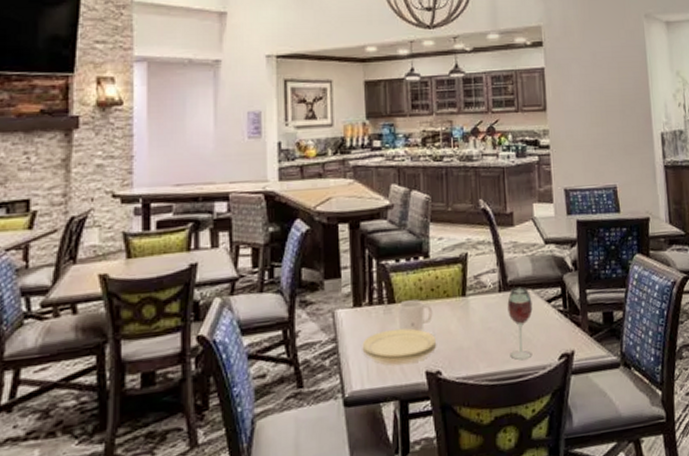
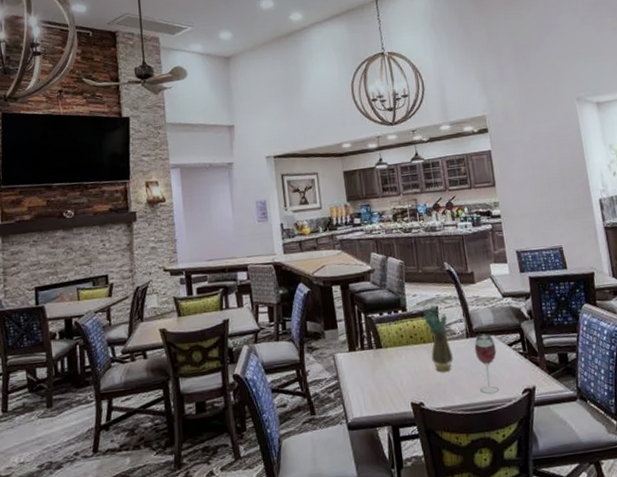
plate: present [362,328,437,366] -> none [358,368,419,398]
mug: present [398,299,433,332] -> none [385,345,413,371]
vase: none [448,251,481,334] -> present [422,305,454,372]

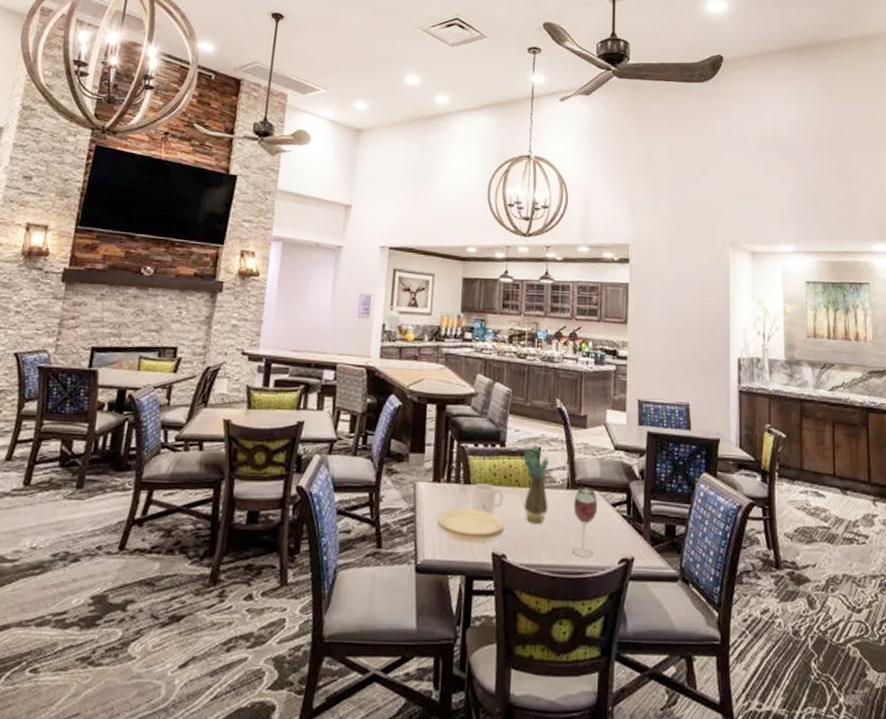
plate: none [358,368,419,398] -> present [436,508,505,544]
mug: none [385,345,413,371] -> present [472,483,504,515]

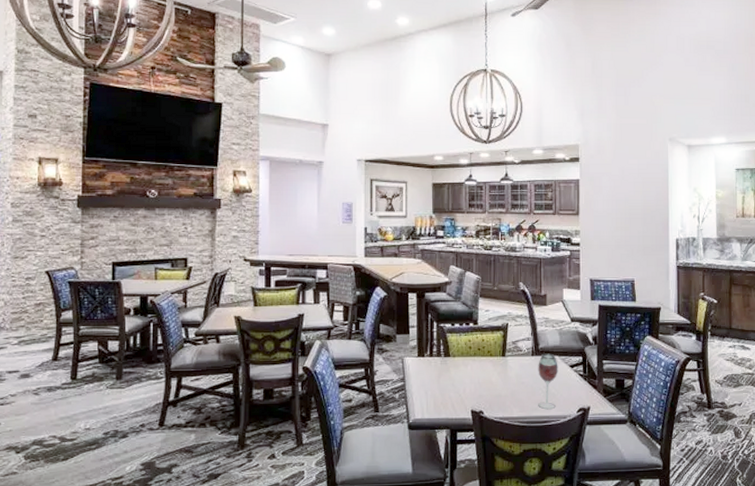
plate: present [436,508,505,544] -> none [423,377,481,404]
mug: present [472,483,504,515] -> none [452,356,479,380]
vase: present [522,443,549,524] -> none [493,321,516,385]

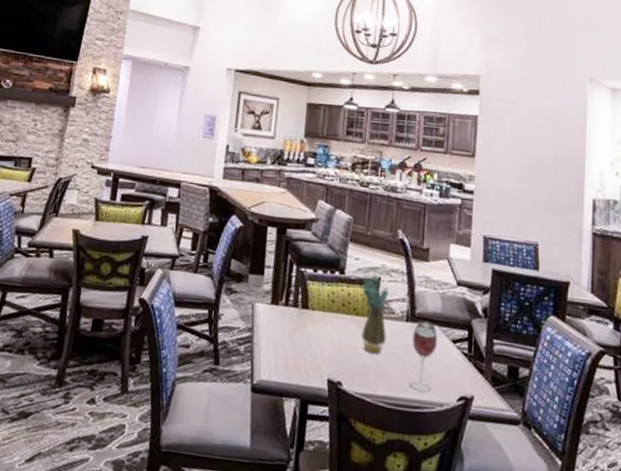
vase: none [493,321,516,385] -> present [361,272,389,354]

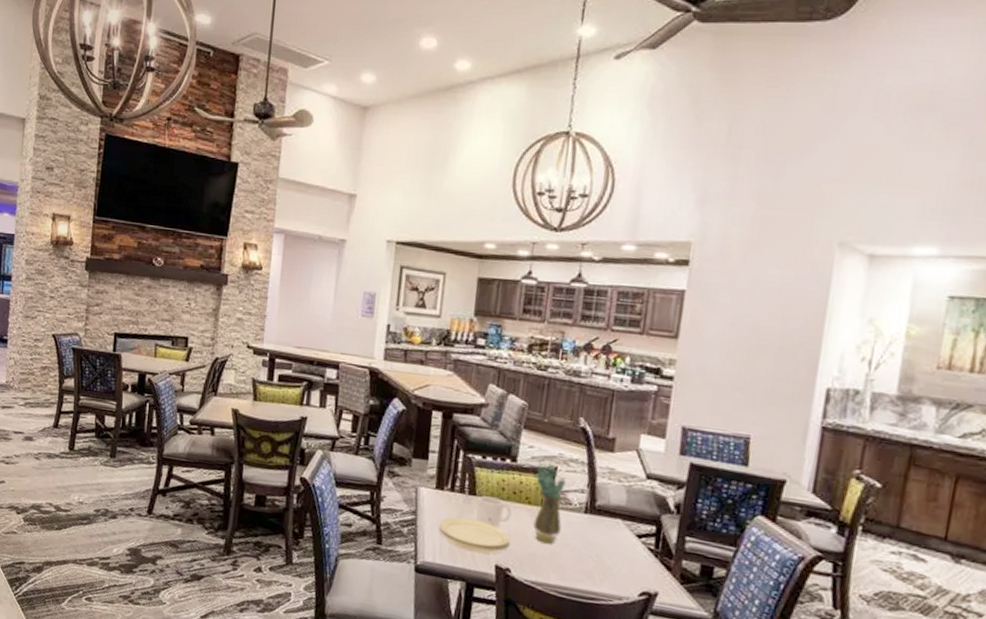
plate: none [273,332,342,369] -> present [438,517,511,554]
mug: none [309,309,342,341] -> present [476,496,512,528]
wineglass: present [409,320,438,393] -> none [585,513,620,586]

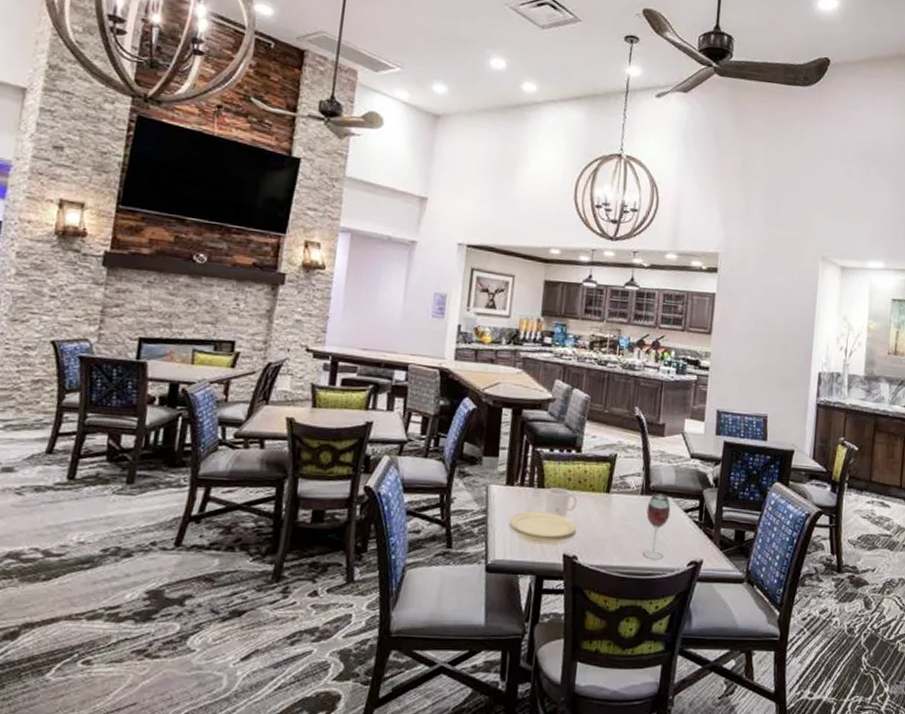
vase: present [533,461,566,544] -> none [596,449,625,528]
wineglass: none [585,513,620,586] -> present [642,493,671,561]

